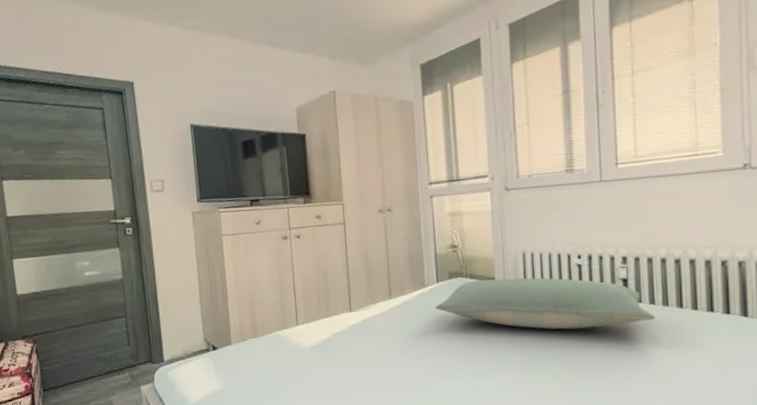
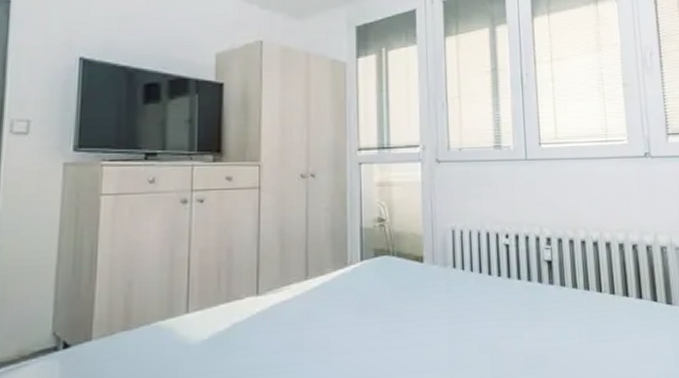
pillow: present [434,277,656,330] -> none [356,257,579,316]

